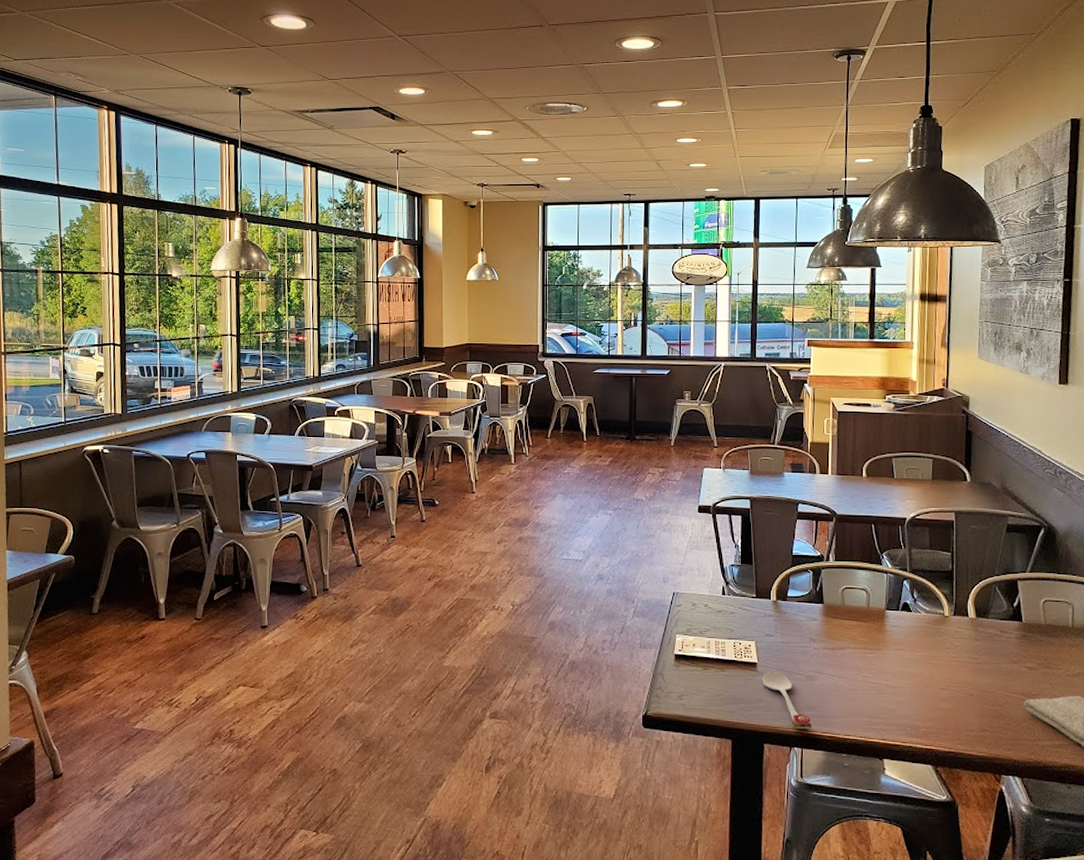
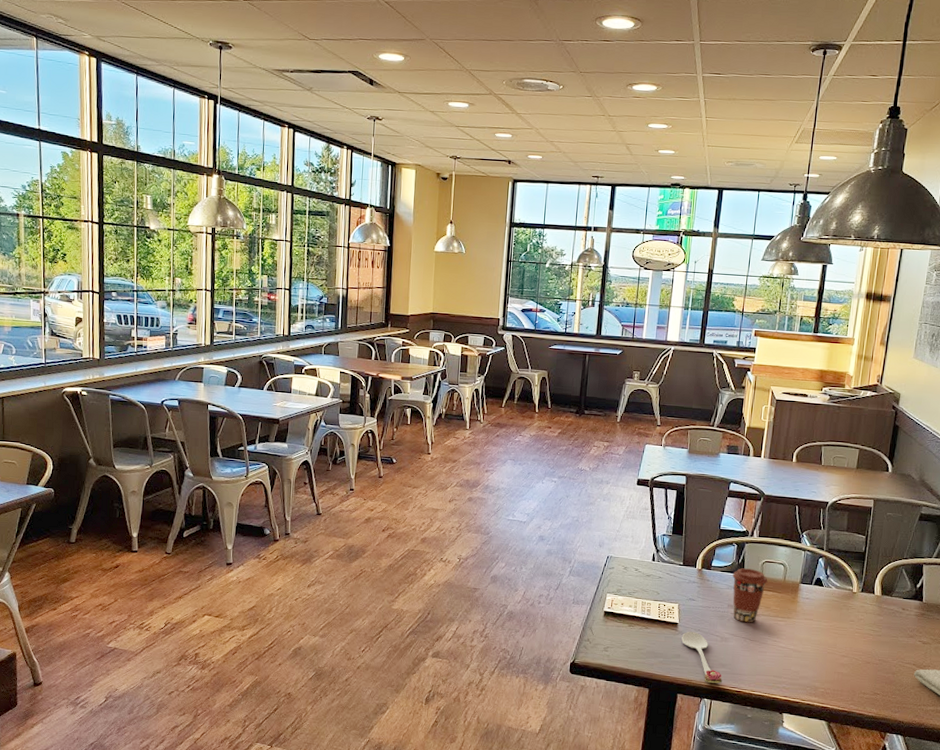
coffee cup: none [811,597,850,658] -> present [732,568,768,623]

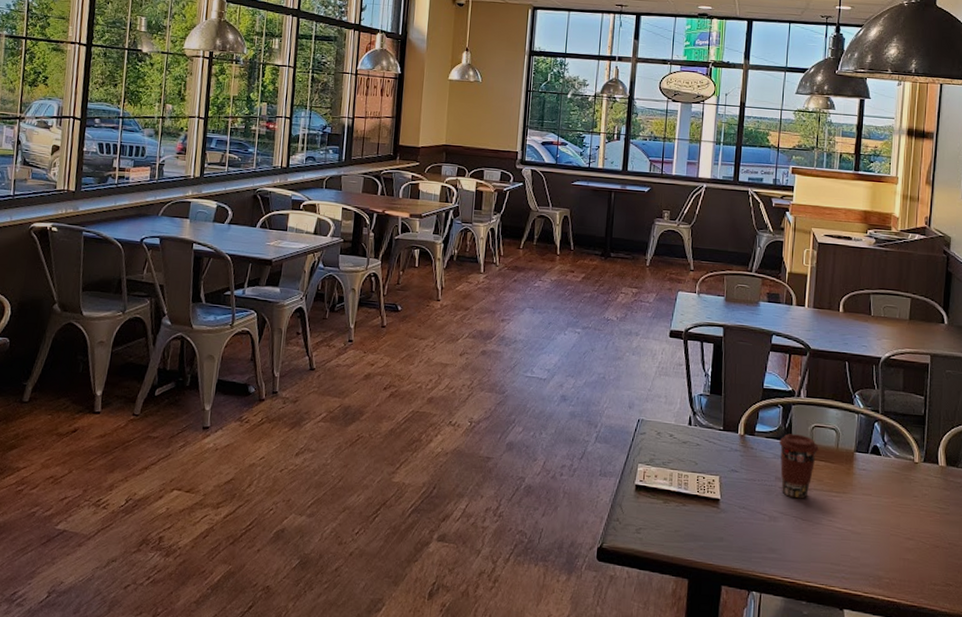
spoon: present [681,631,723,683] -> none [724,509,773,572]

